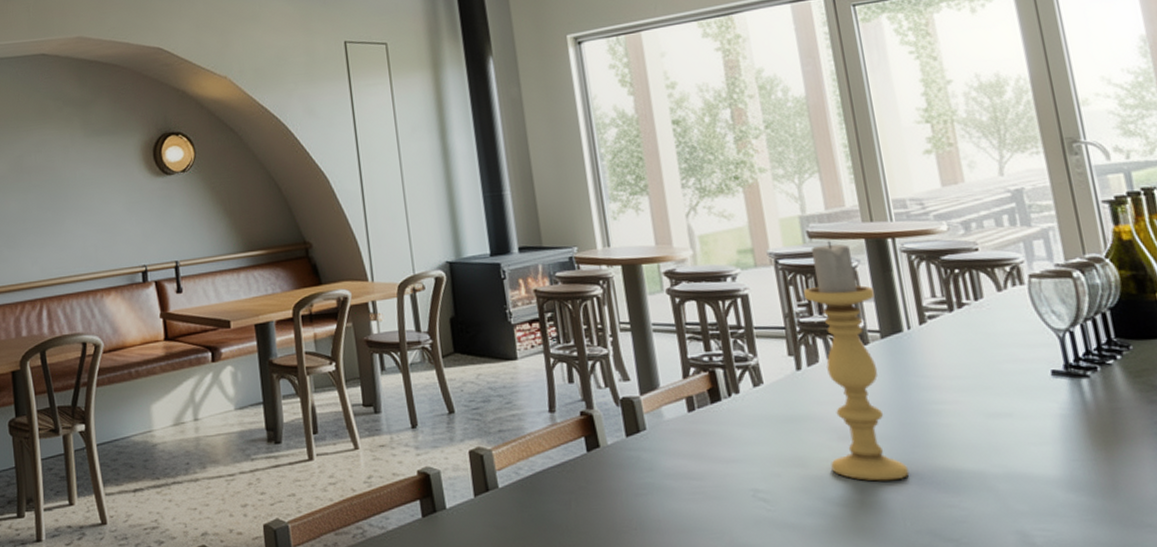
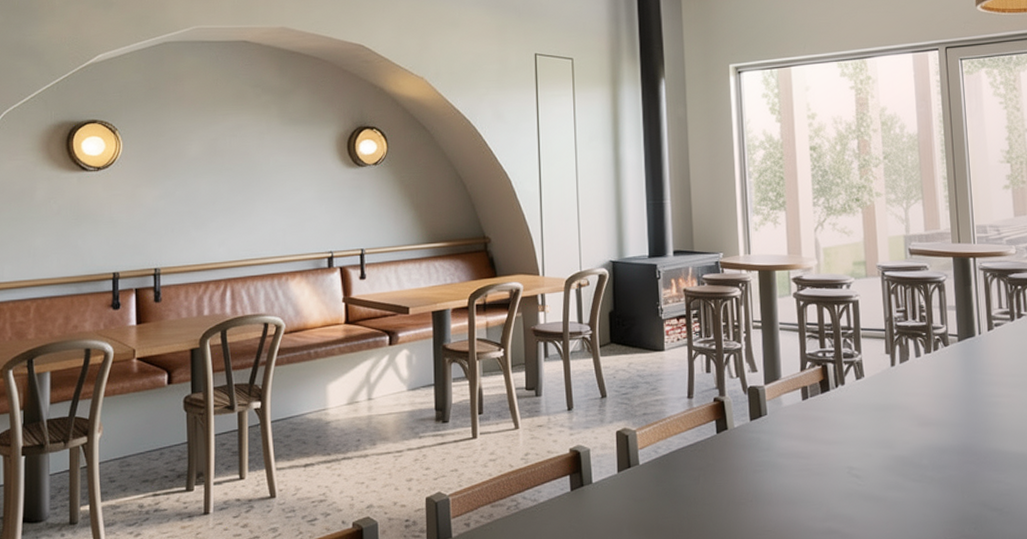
candle holder: present [804,240,910,482] -> none [902,257,970,461]

